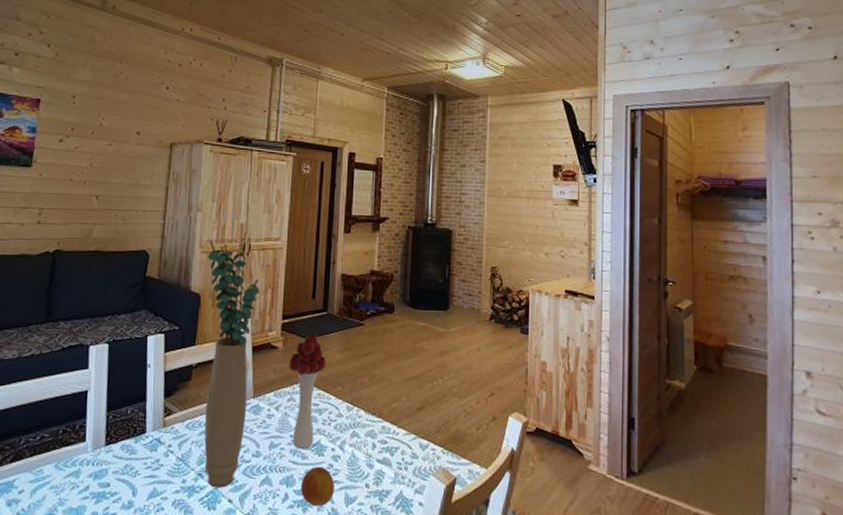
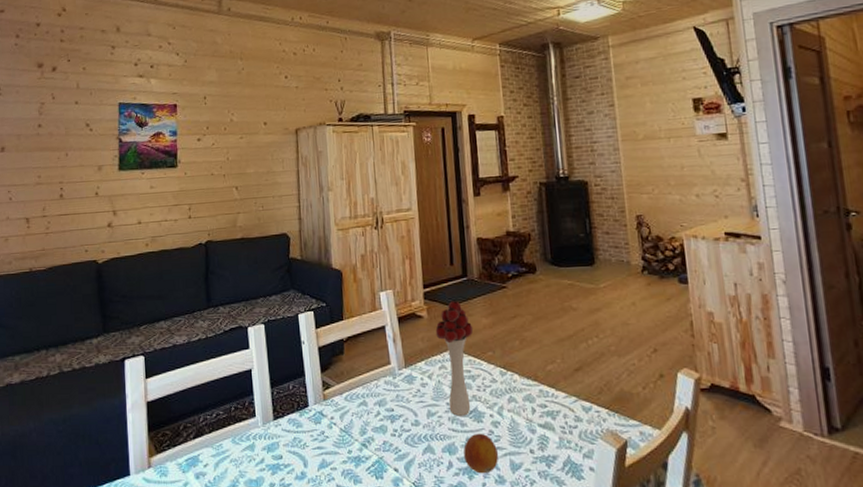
vase: present [204,241,261,488] -> none [343,217,401,457]

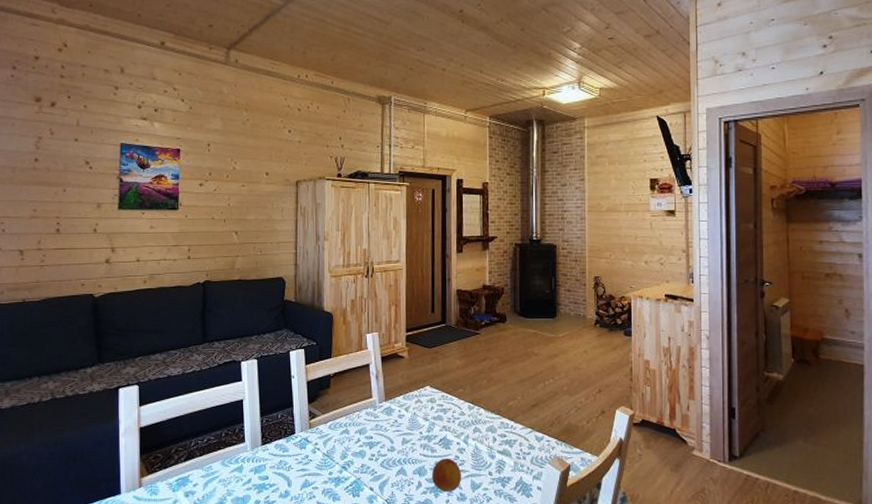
flower bouquet: present [435,301,474,416] -> none [414,344,448,443]

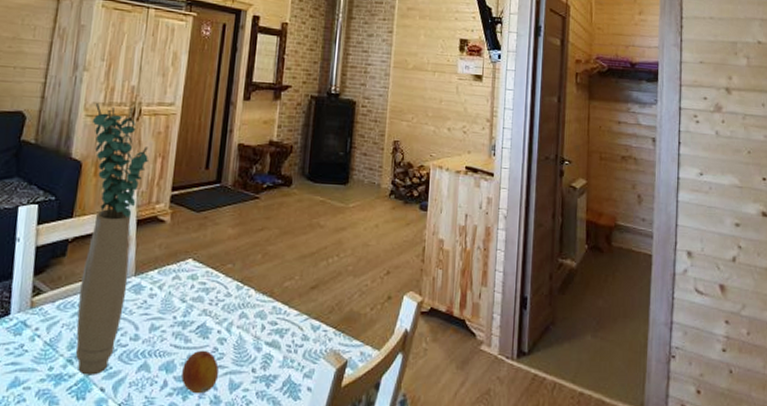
vase: none [336,266,385,478] -> present [76,103,150,375]

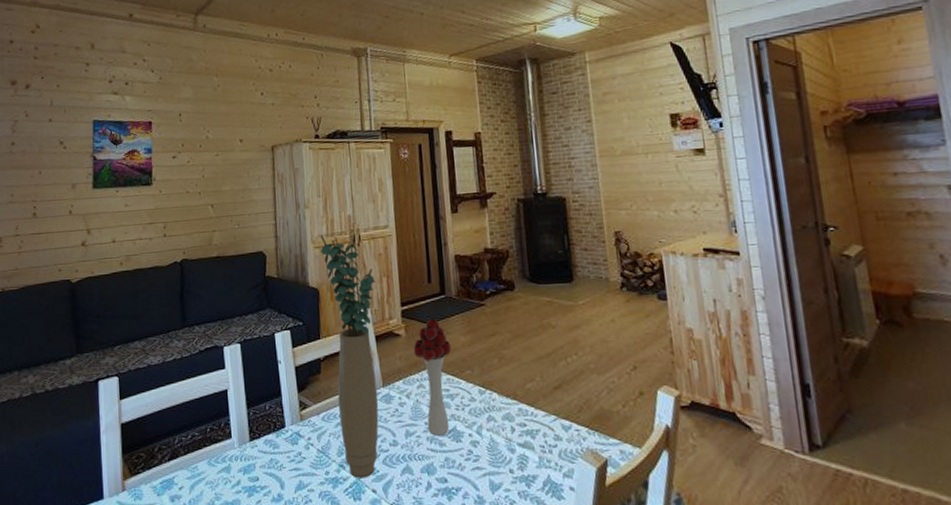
flower bouquet: none [175,207,217,331] -> present [413,319,452,436]
fruit: present [181,350,219,394] -> none [442,453,478,495]

